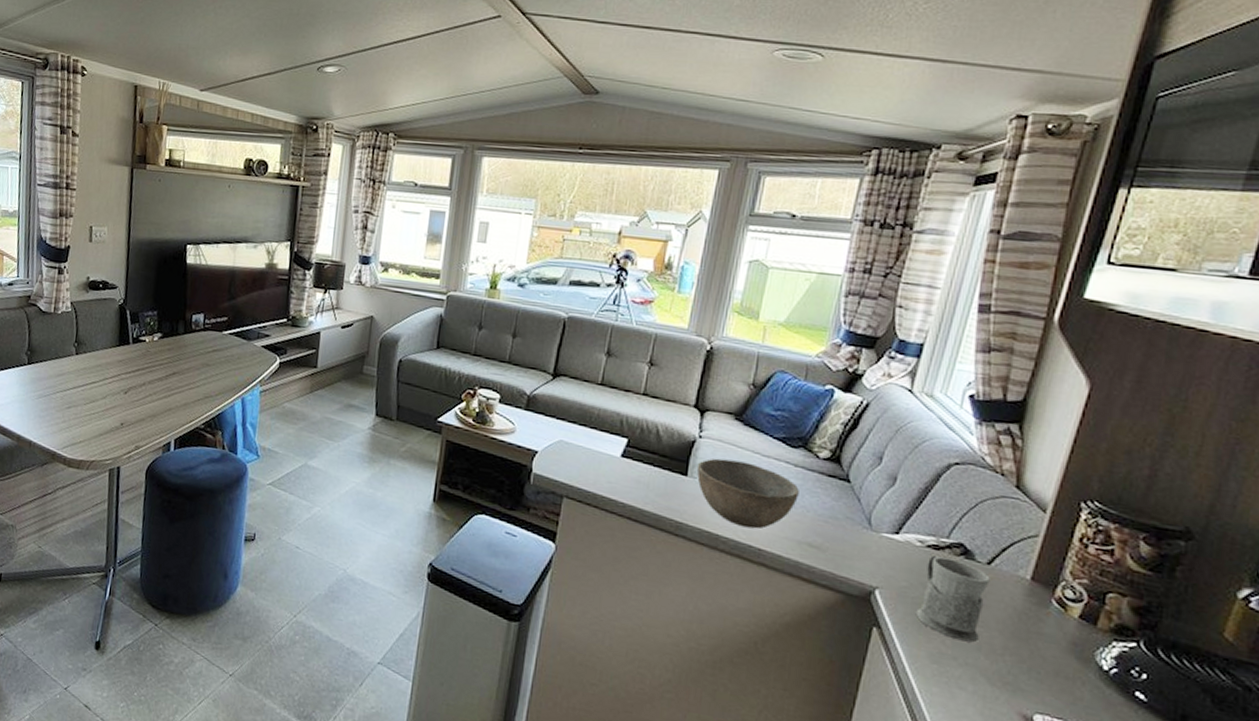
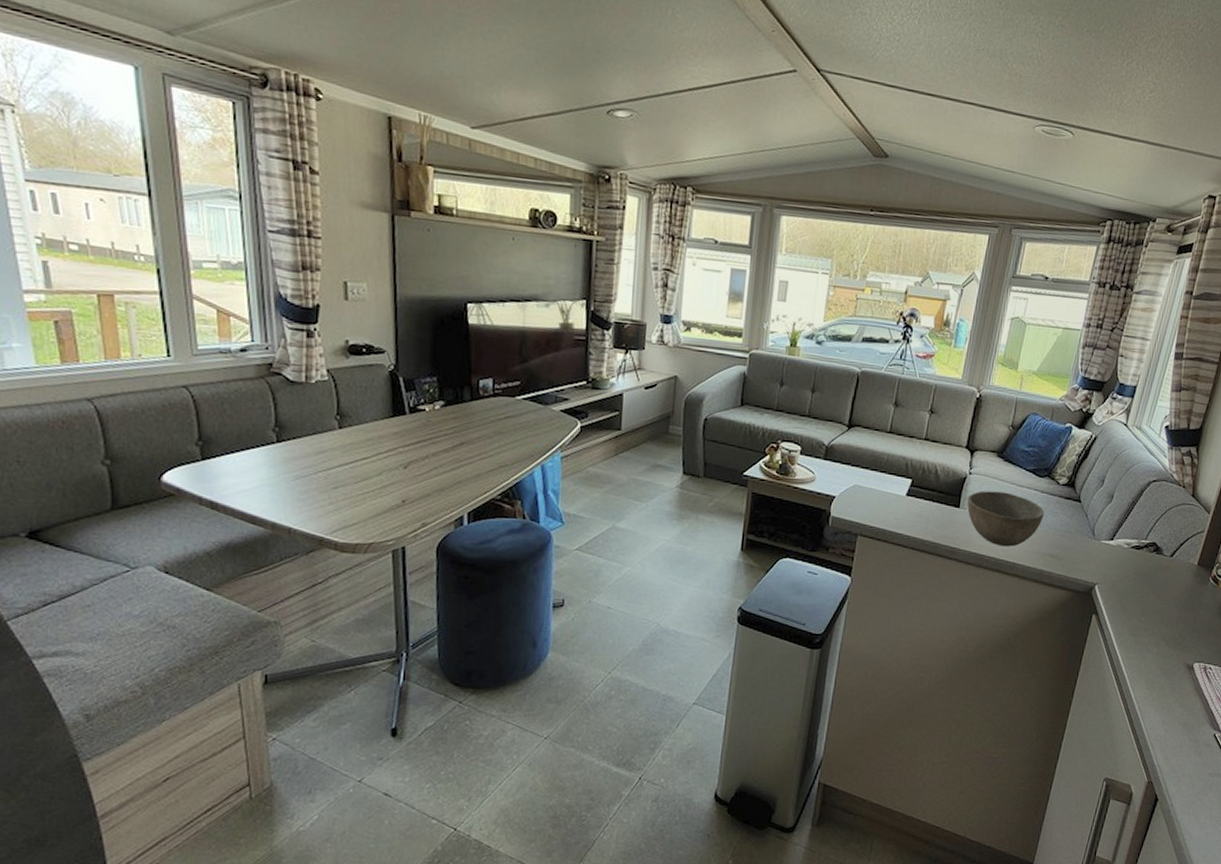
mug: present [915,554,990,643] -> none [1122,553,1172,617]

